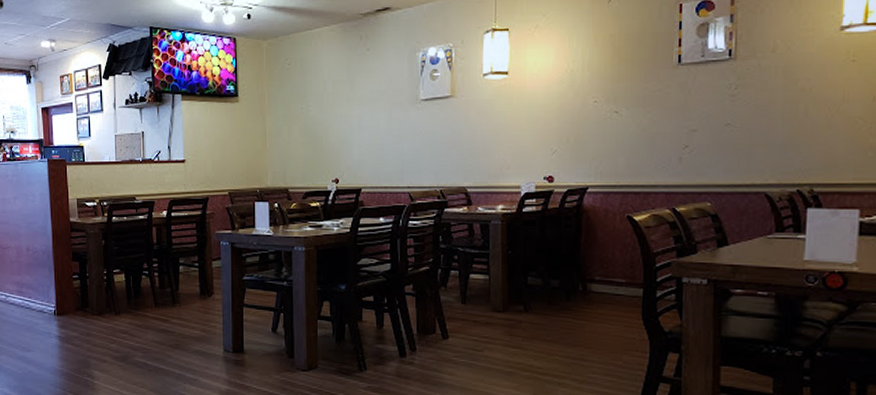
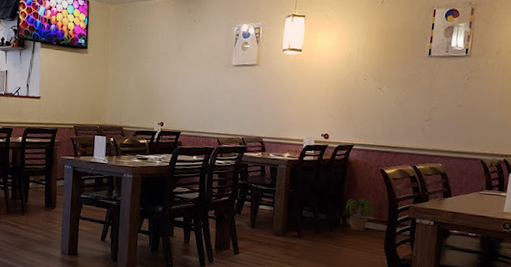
potted plant: none [583,255,627,298] -> present [344,198,376,231]

